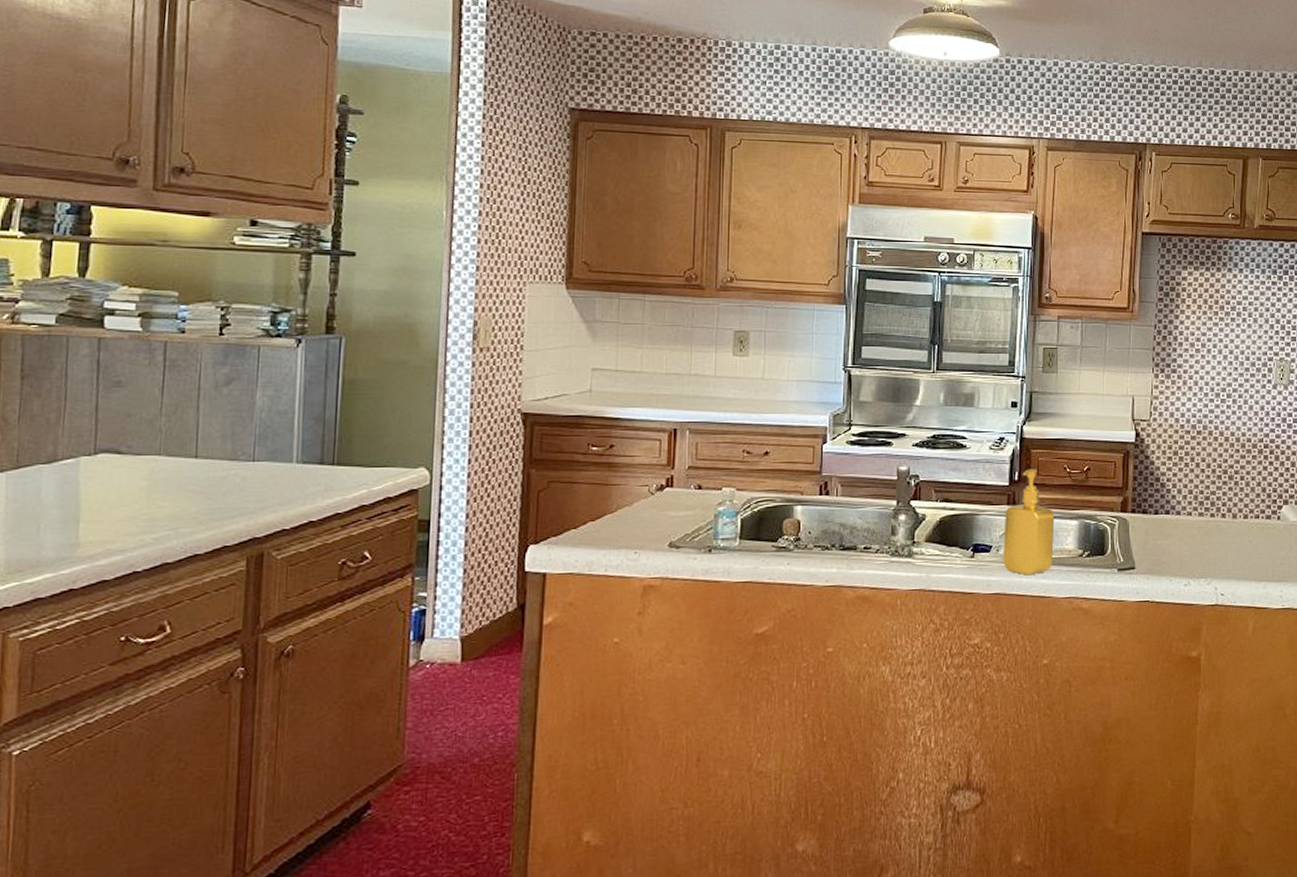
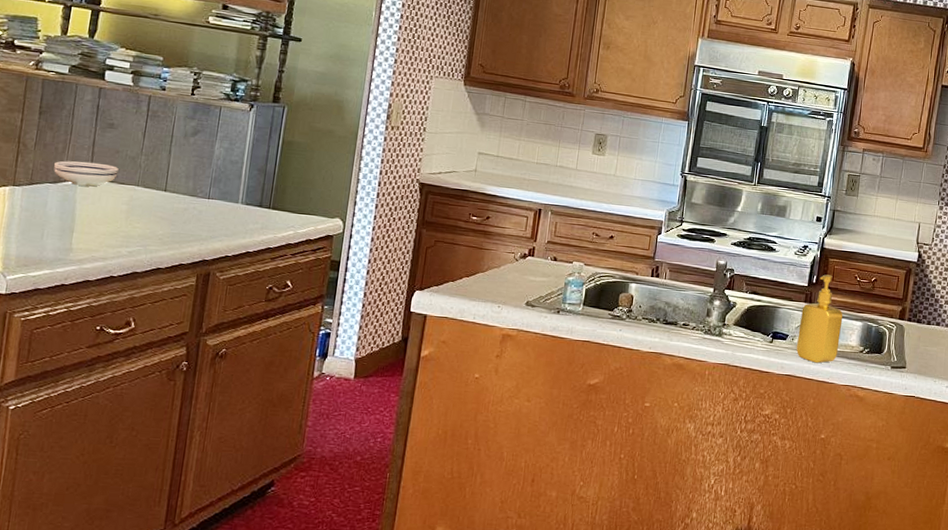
bowl: none [46,432,132,463] -> present [54,160,119,187]

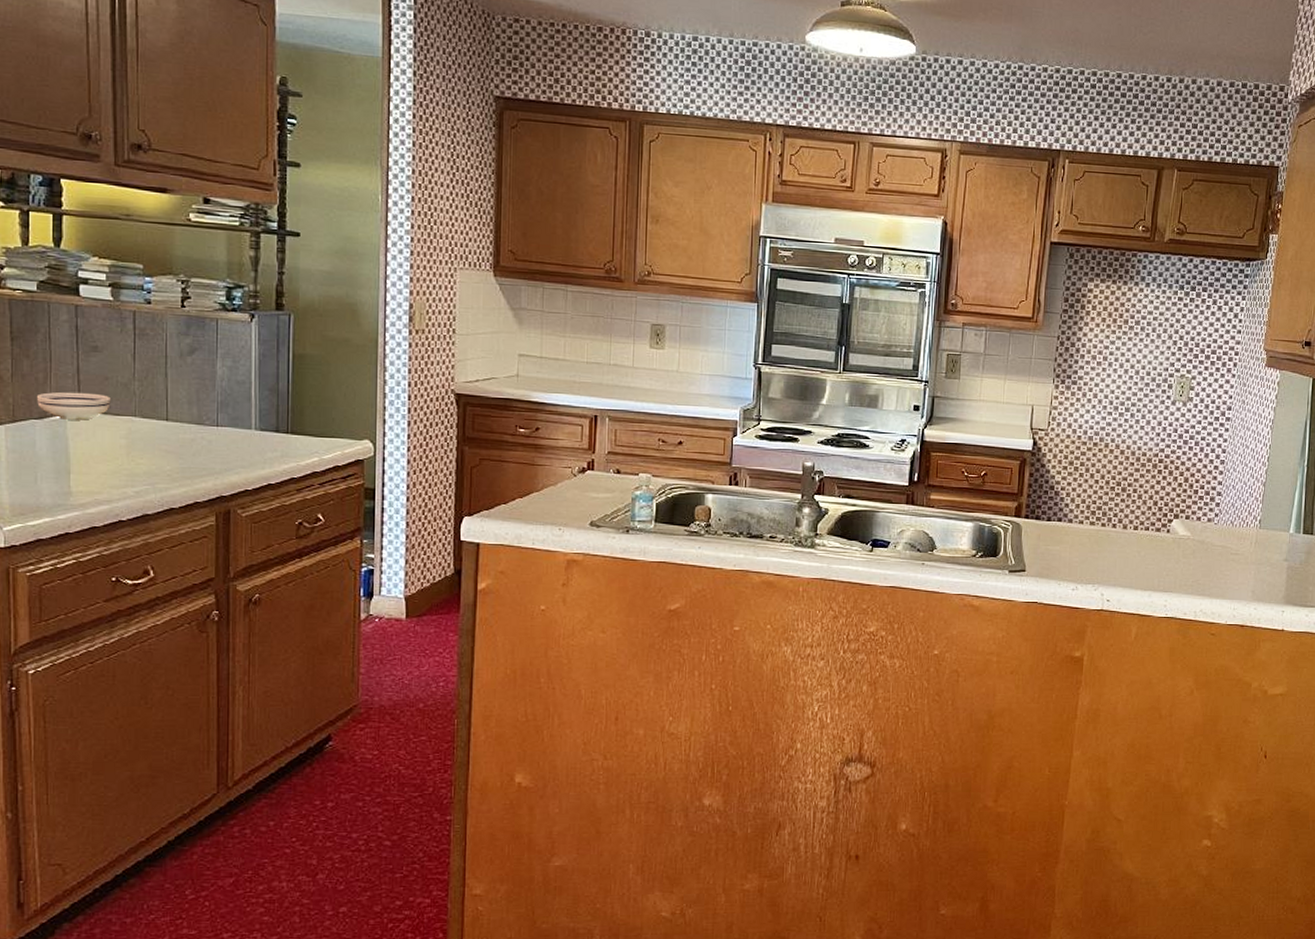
soap dispenser: present [796,274,843,363] -> none [900,471,951,572]

